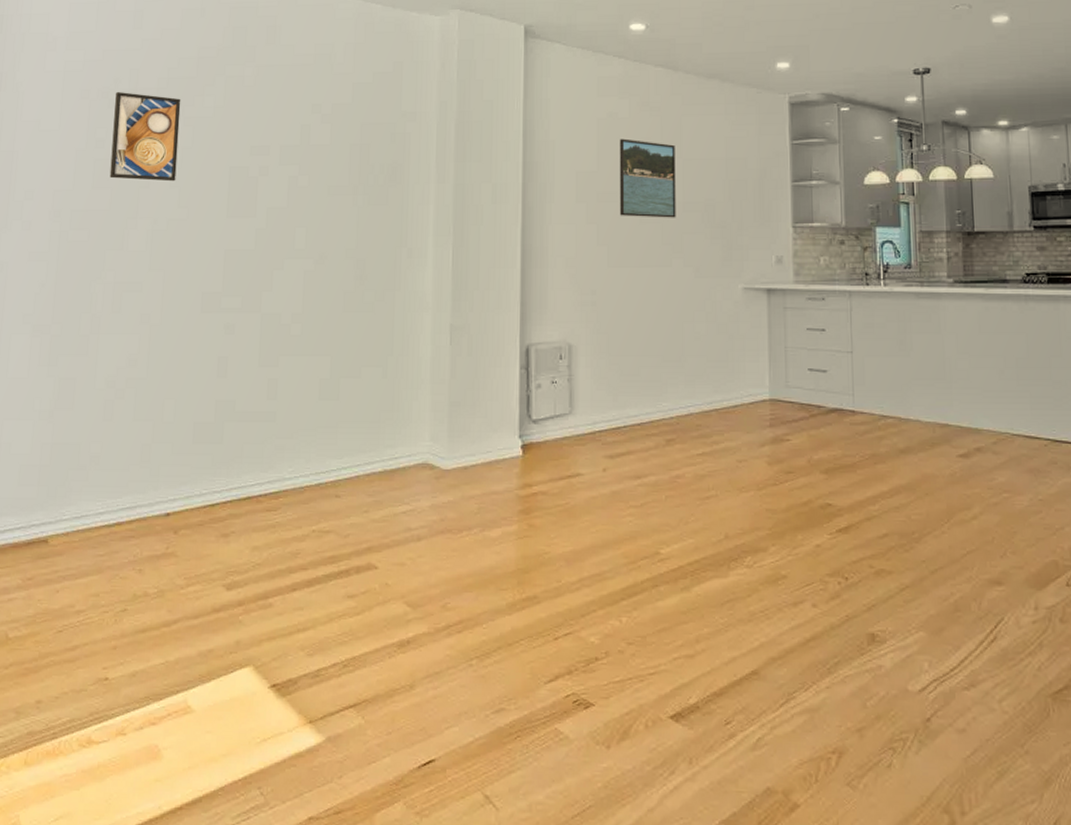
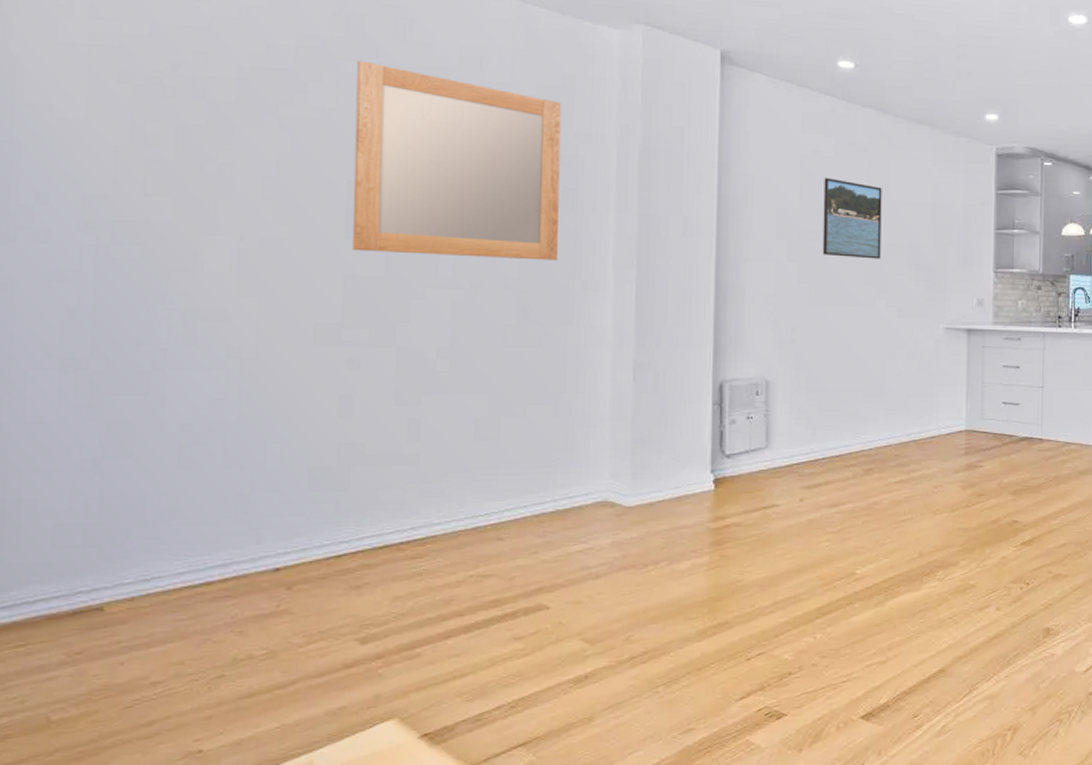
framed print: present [109,92,181,182] -> none [170,79,274,193]
home mirror: none [232,64,392,231] -> present [352,60,562,261]

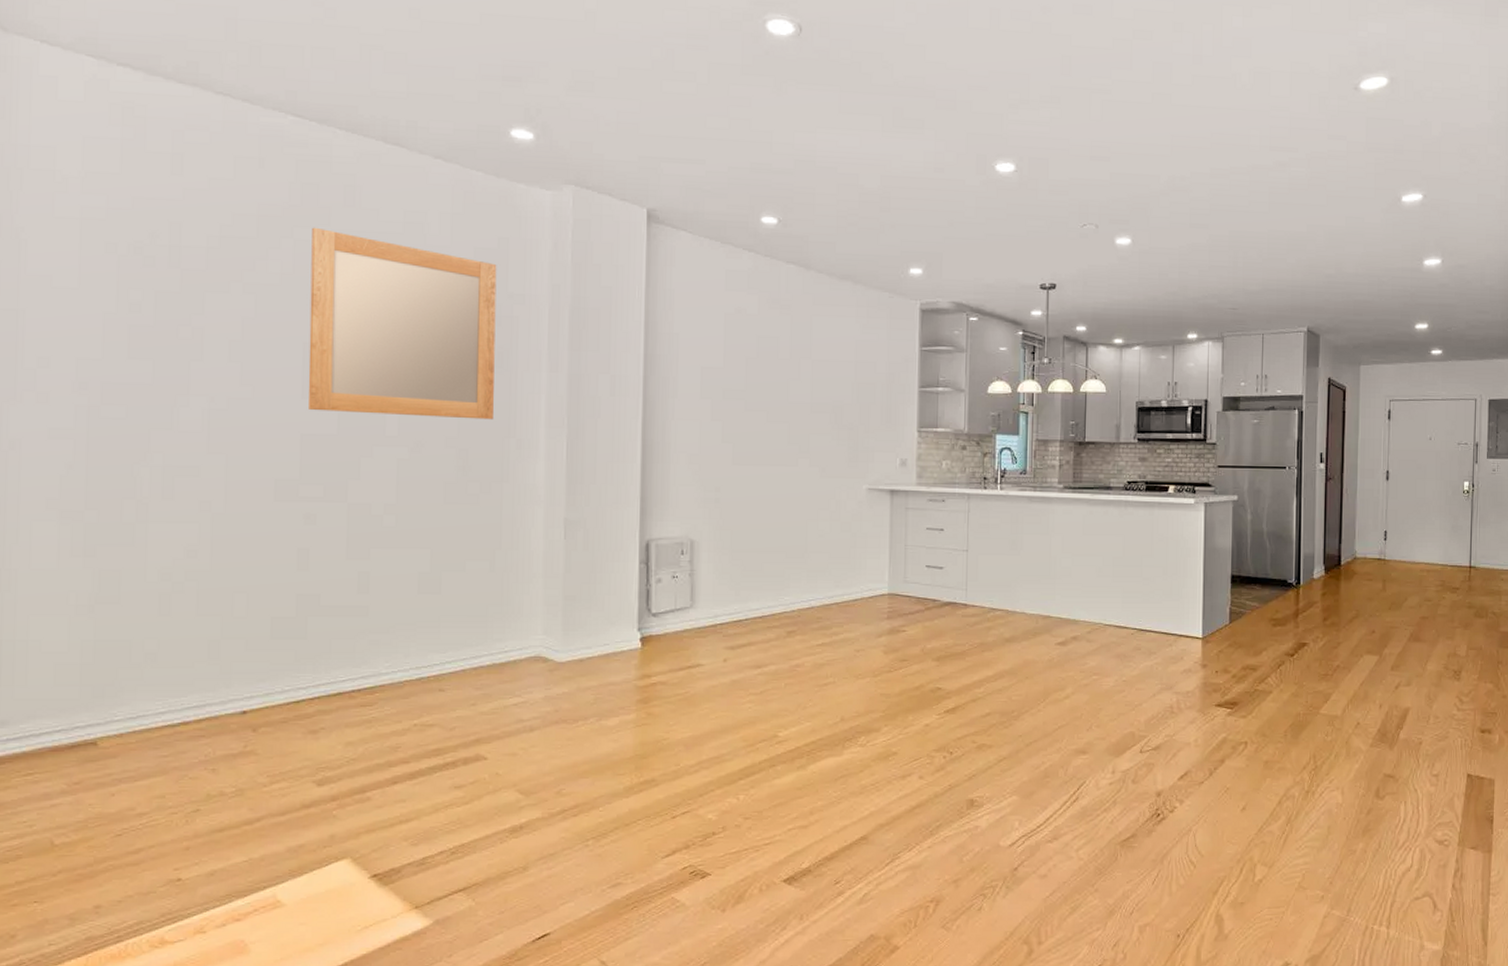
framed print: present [822,177,882,259] -> none [746,335,805,418]

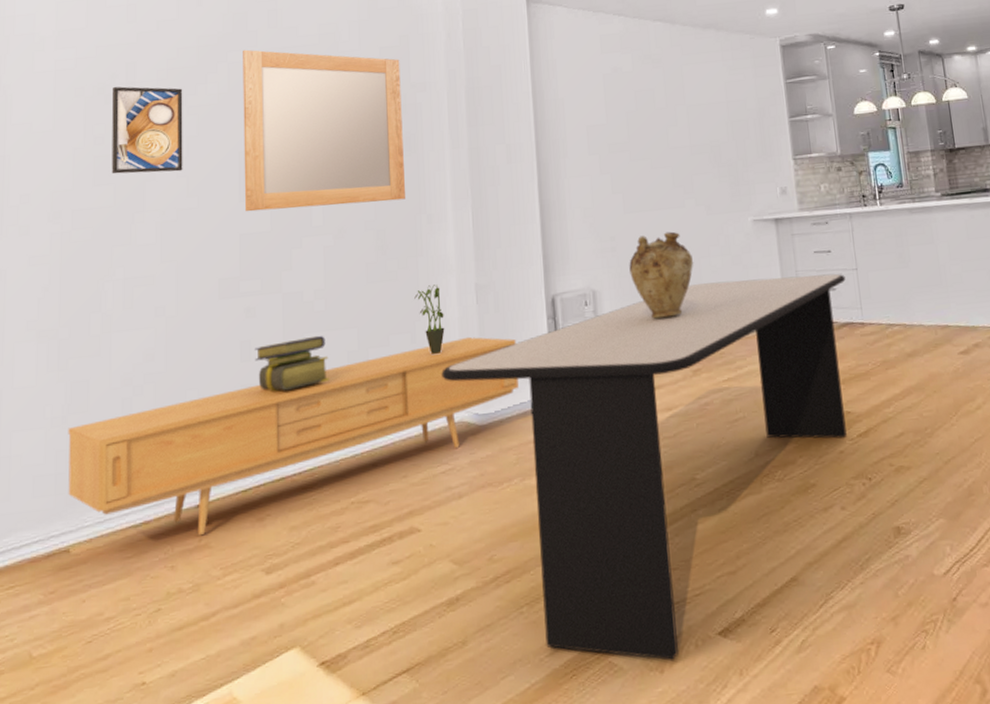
sideboard: none [95,571,604,742] -> present [68,336,519,536]
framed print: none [150,248,239,356] -> present [111,86,183,174]
stack of books: none [314,552,397,605] -> present [255,335,329,392]
potted plant: none [496,514,528,587] -> present [414,284,445,356]
dining table: none [520,546,955,901] -> present [441,273,847,660]
vase: none [732,489,801,576] -> present [629,231,694,319]

